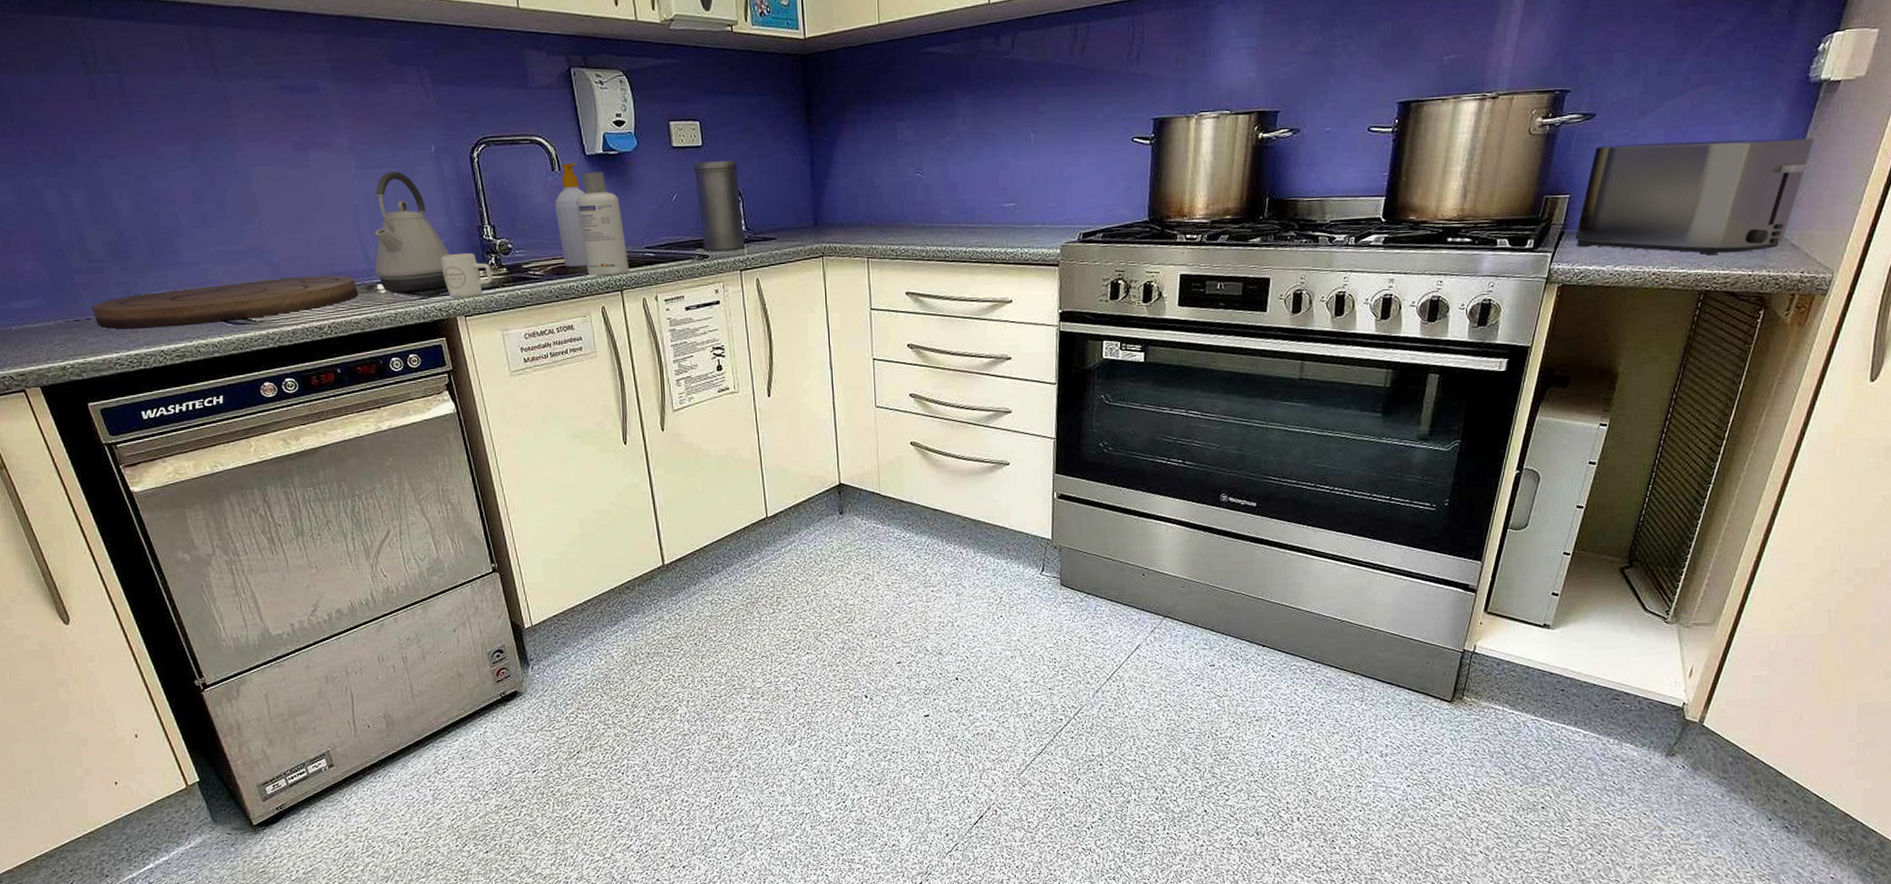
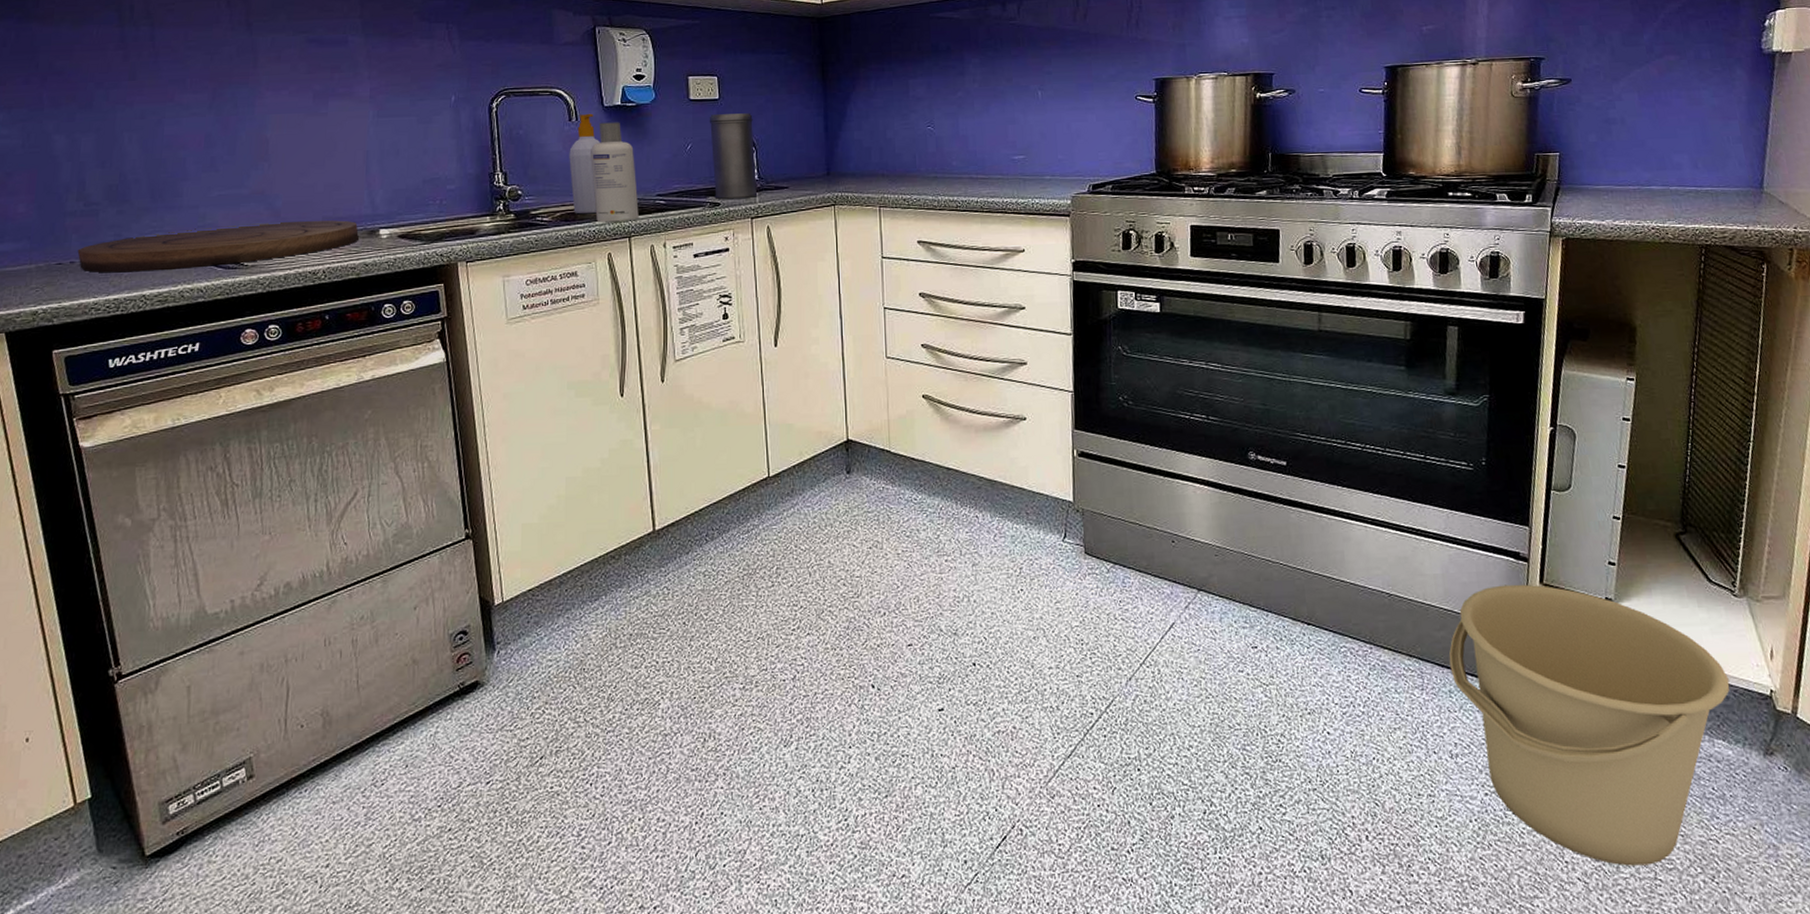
kettle: present [374,171,450,294] -> none [379,120,458,239]
mug: present [440,252,493,298] -> none [447,198,500,244]
bucket: none [1390,612,1646,843] -> present [1448,584,1730,866]
toaster: present [1576,137,1815,256] -> none [1571,102,1780,211]

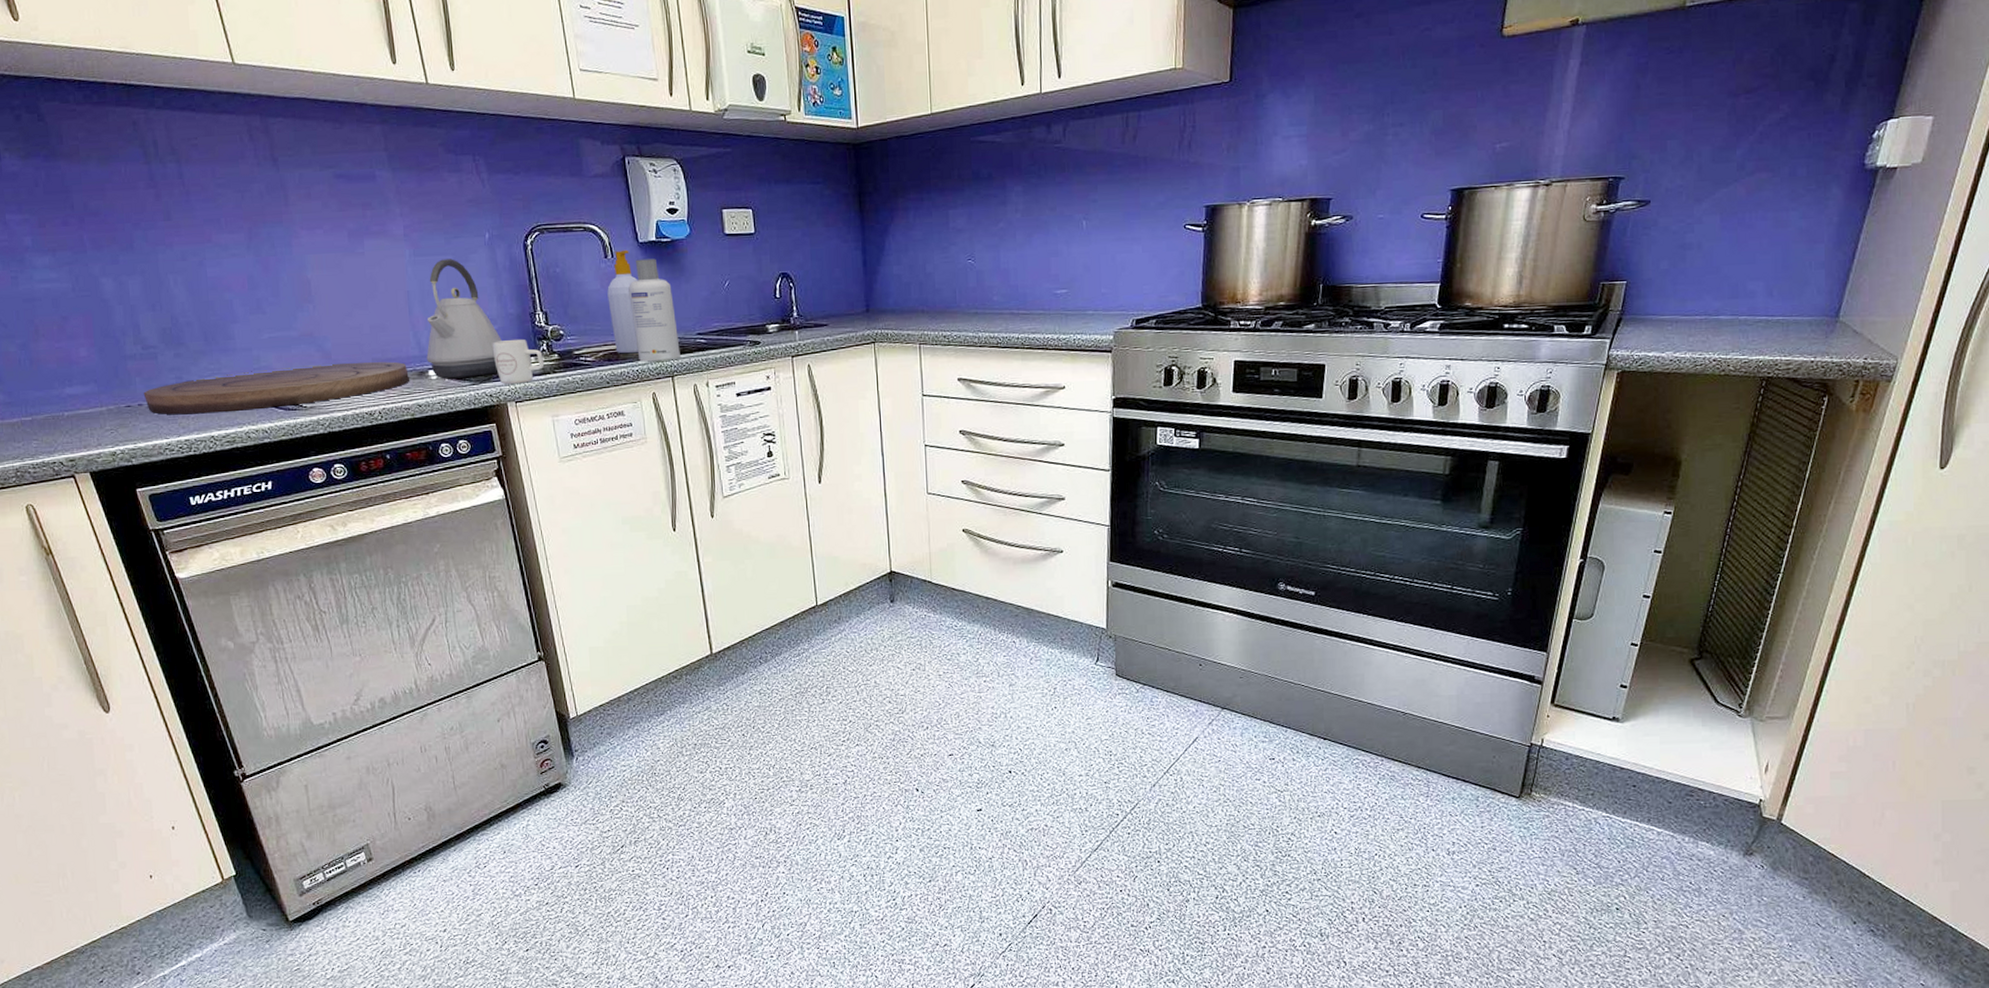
kettle: none [379,120,458,239] -> present [426,259,502,380]
mug: none [447,198,500,244] -> present [492,339,545,384]
canister: present [709,113,758,200] -> none [745,248,798,338]
bucket: present [1448,584,1730,866] -> none [1455,704,1721,946]

